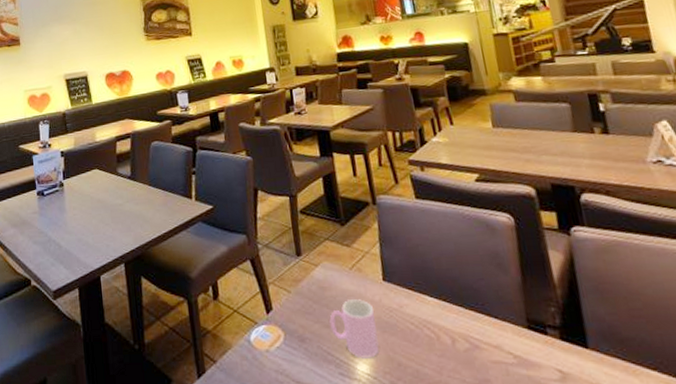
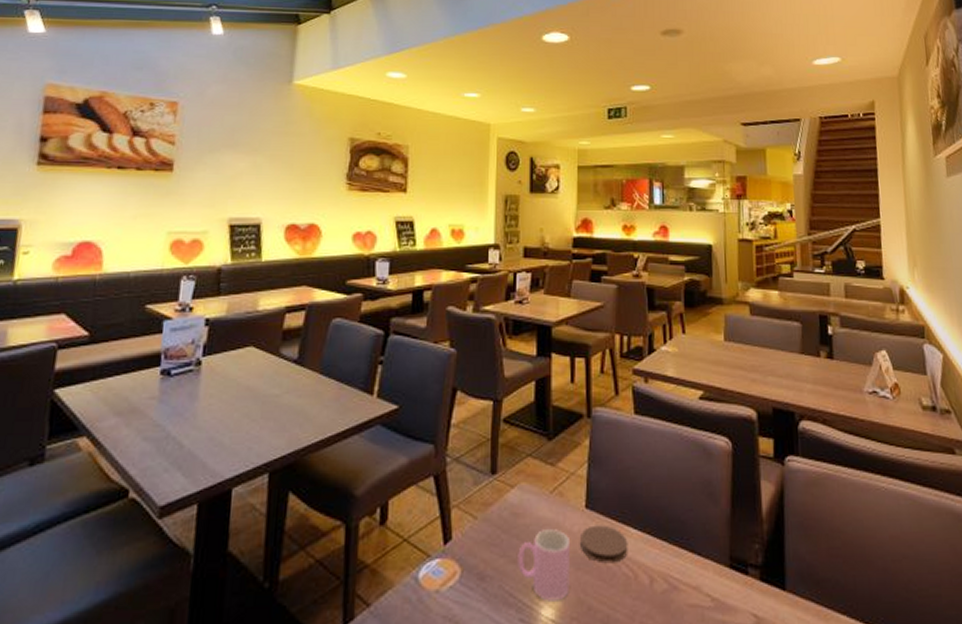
coaster: none [382,294,428,327] -> present [581,525,628,564]

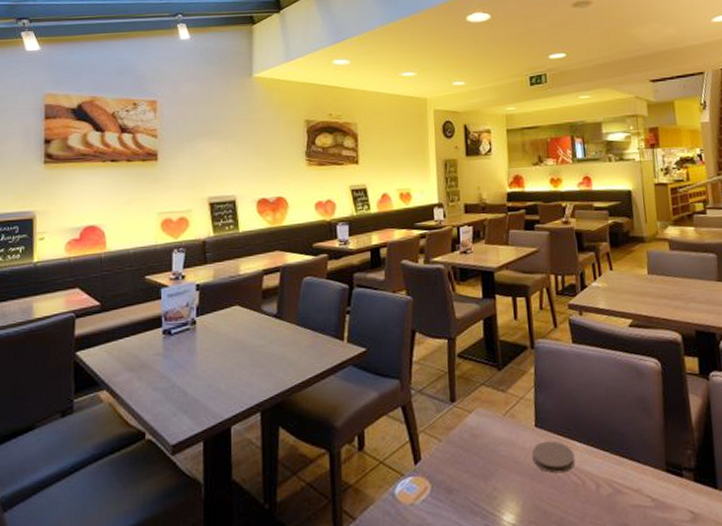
cup: present [518,529,571,601] -> none [479,446,526,509]

